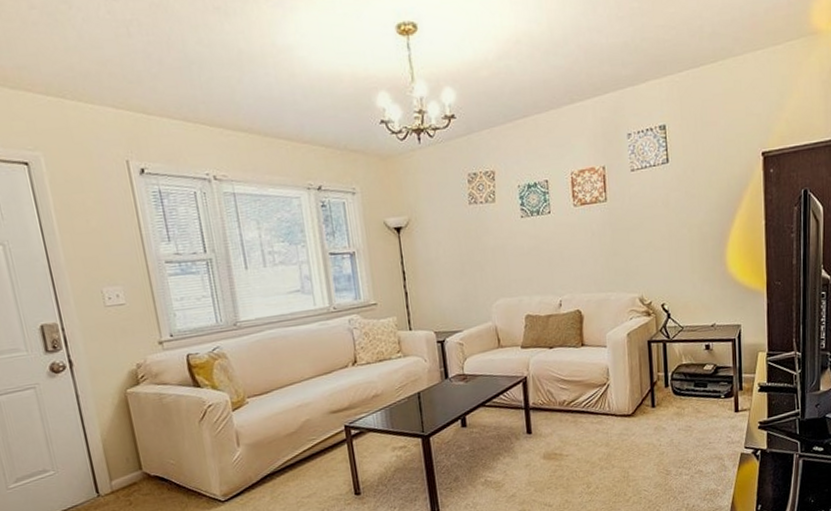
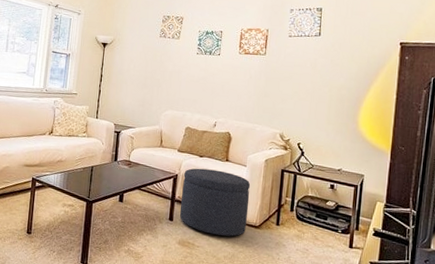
ottoman: none [534,359,618,438] -> present [180,168,251,237]

